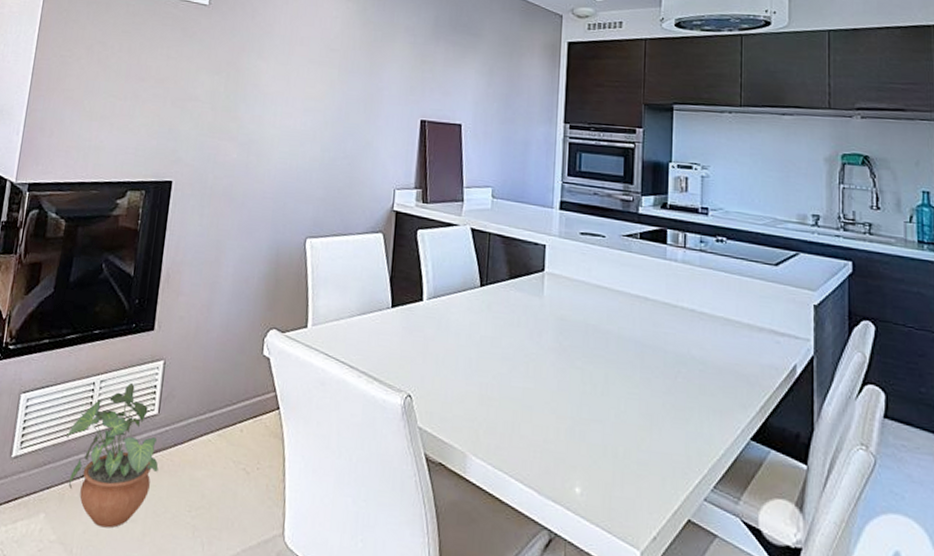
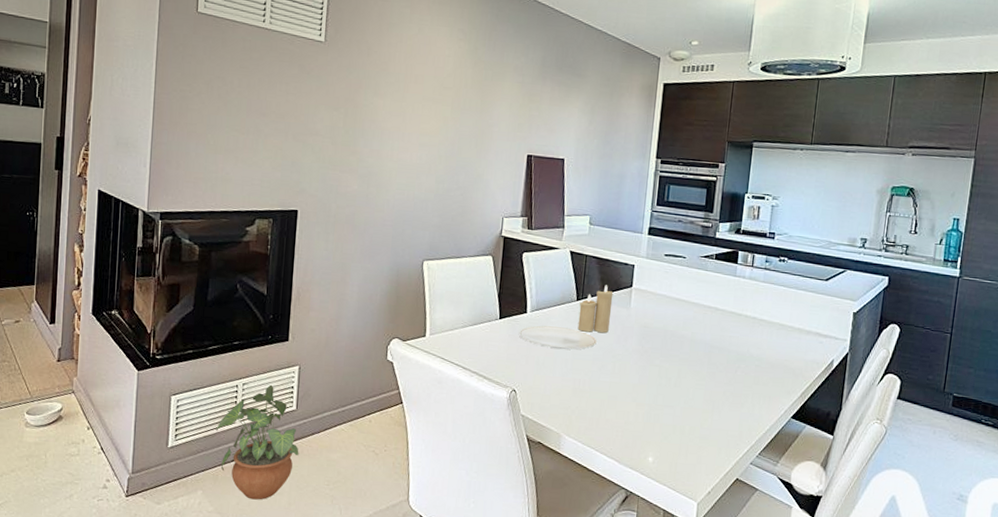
plate: none [413,316,505,347] -> present [518,325,597,350]
candle: none [482,268,523,327] -> present [577,285,613,333]

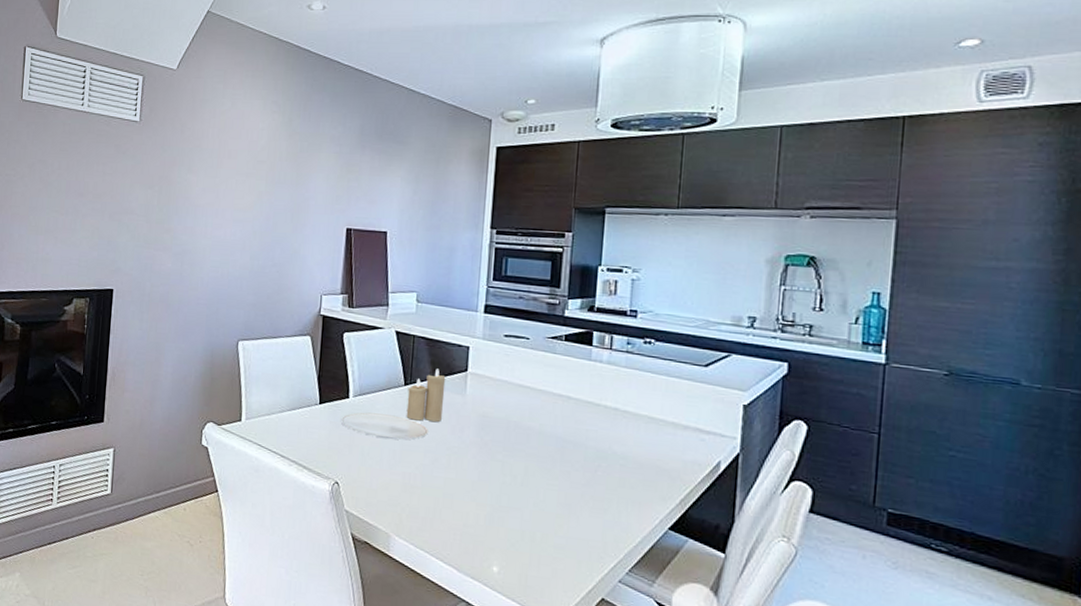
potted plant: present [216,384,299,500] -> none [33,466,114,587]

